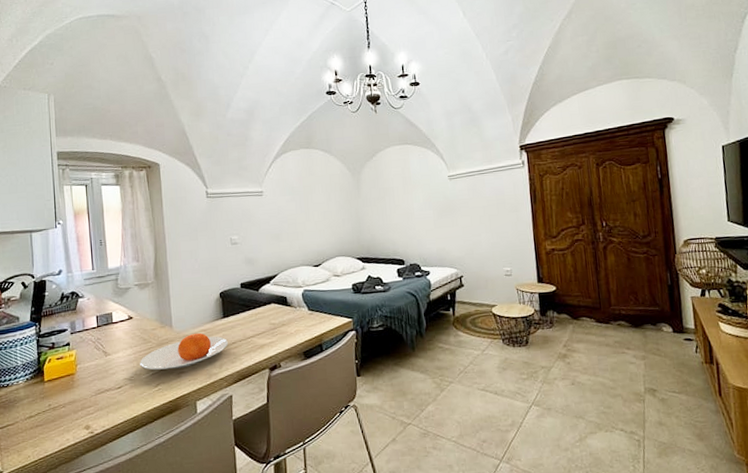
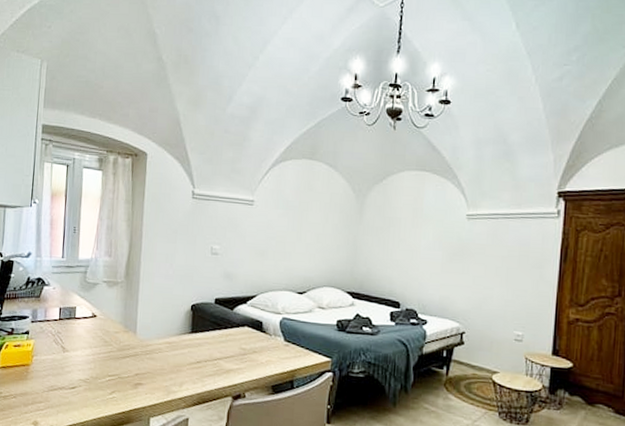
plate: present [140,332,228,370] -> none [97,344,192,380]

